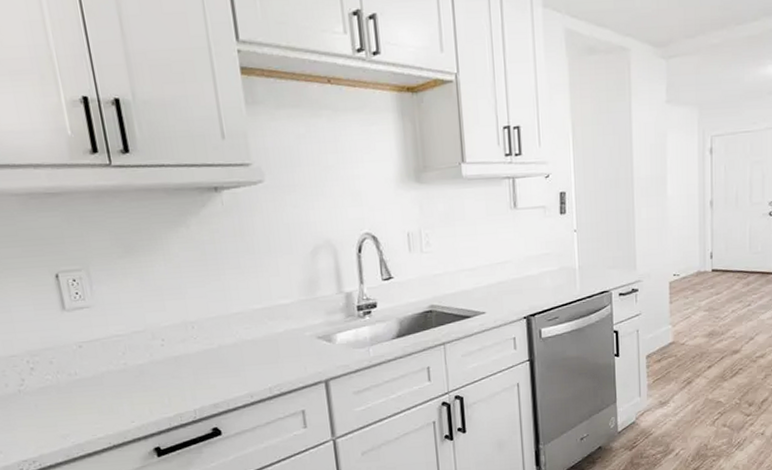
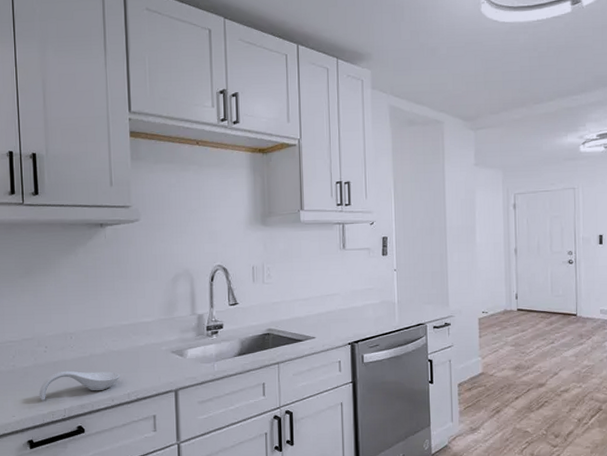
spoon rest: none [161,364,258,402] -> present [39,370,121,400]

